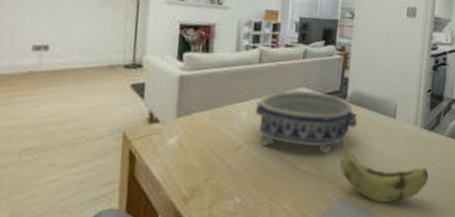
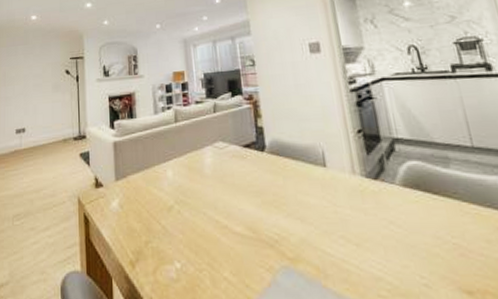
decorative bowl: present [256,91,358,154] -> none [179,145,284,213]
banana: present [340,138,429,203] -> none [271,193,391,274]

